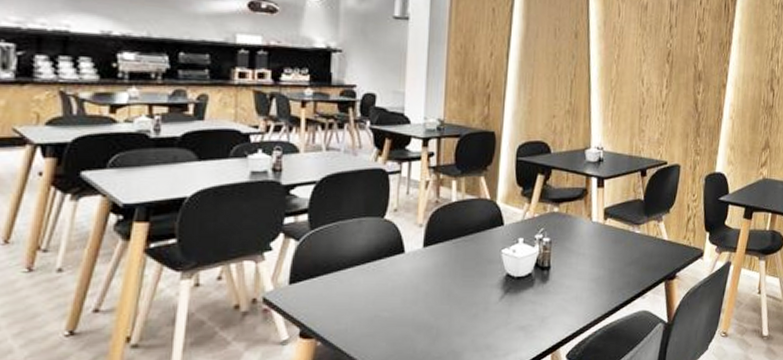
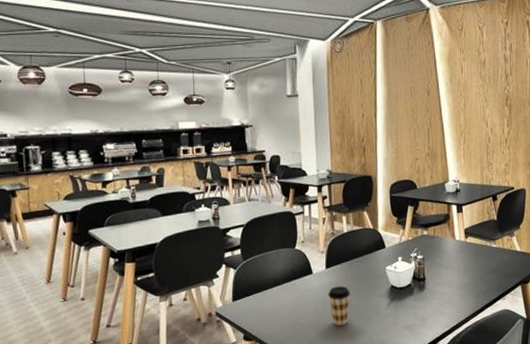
coffee cup: none [423,271,452,323] -> present [328,286,350,326]

